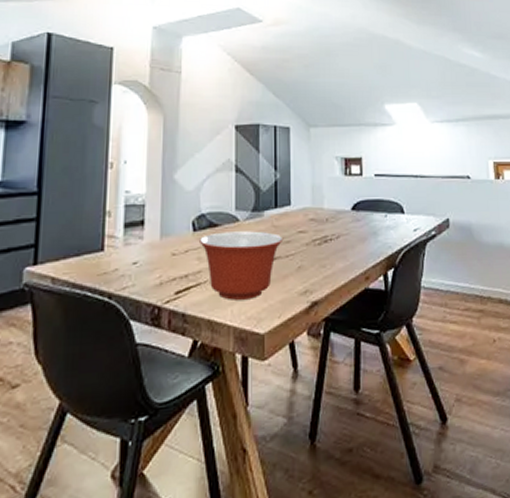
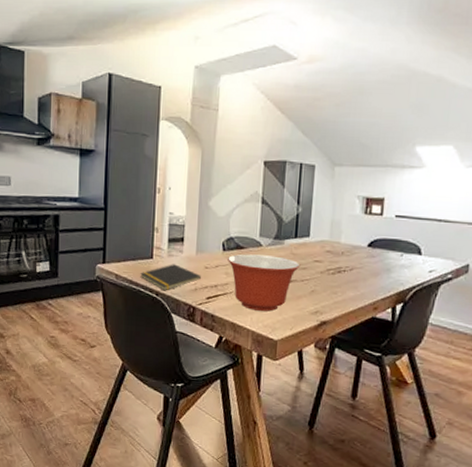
notepad: none [86,254,169,292] -> present [140,264,202,291]

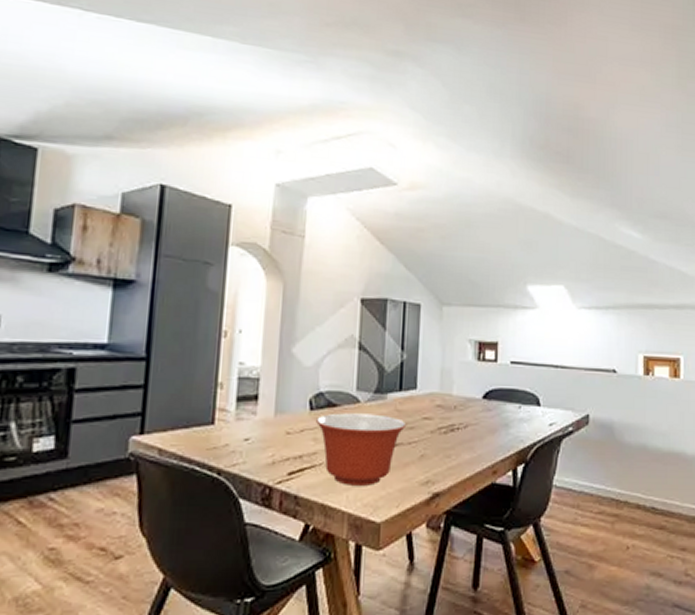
notepad: present [140,264,202,291] -> none [195,430,282,468]

